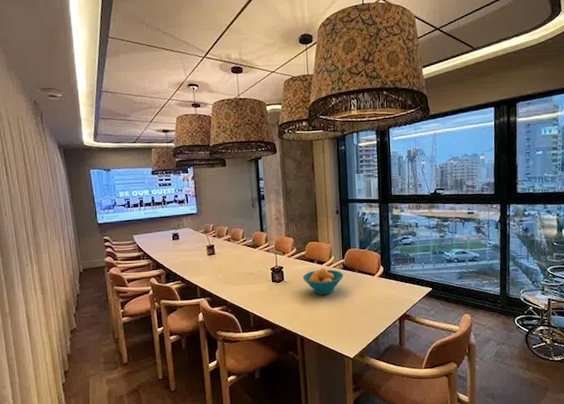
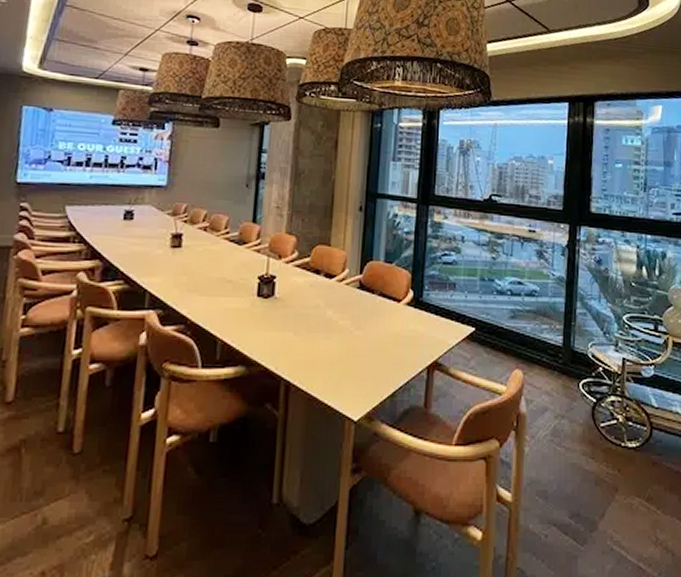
fruit bowl: present [302,268,344,296] -> none [301,284,359,324]

